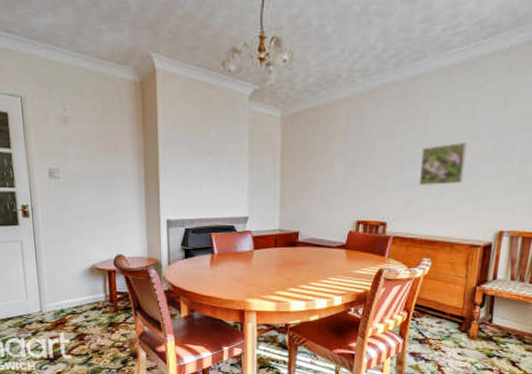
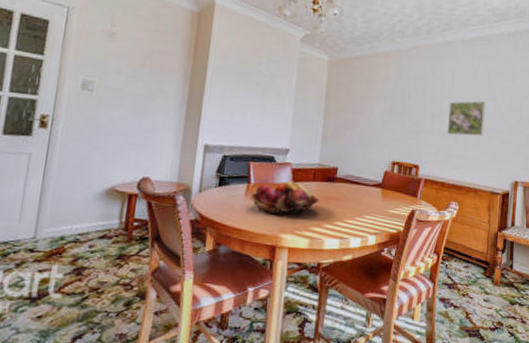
fruit basket: none [215,248,282,282] -> present [249,181,319,215]

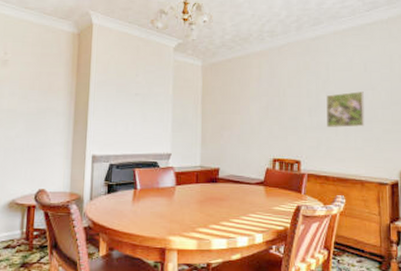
fruit basket: present [249,181,319,215] -> none [137,184,204,218]

